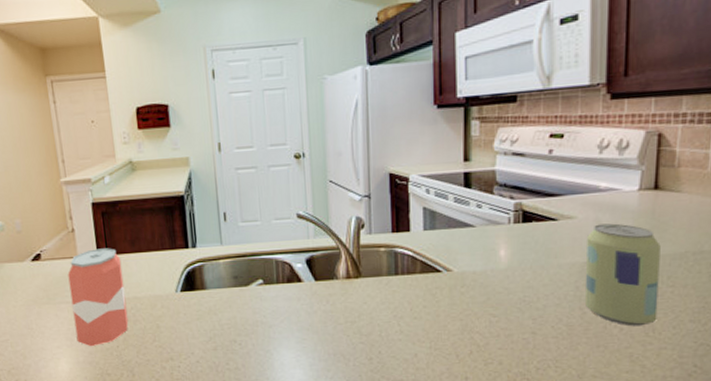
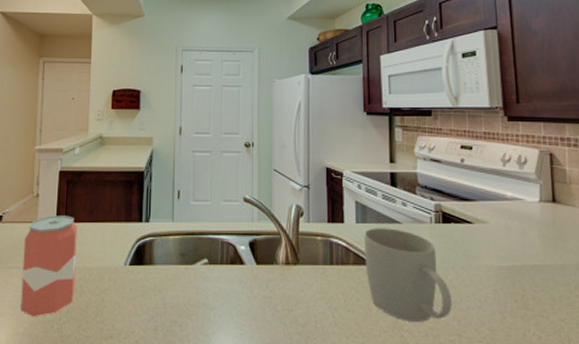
mug: none [432,232,527,324] -> present [364,228,452,322]
beverage can: present [584,223,661,326] -> none [500,230,571,336]

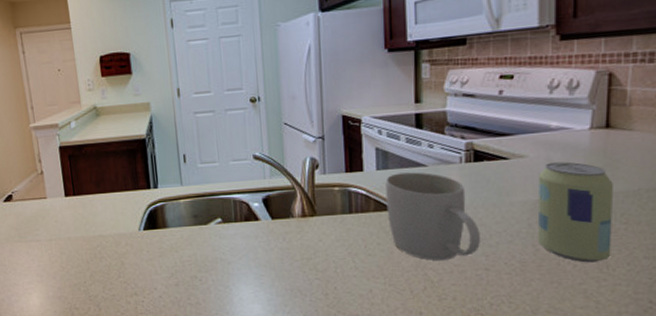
soda can: present [20,215,78,318] -> none [37,189,95,283]
beverage can: none [500,230,571,336] -> present [537,161,613,263]

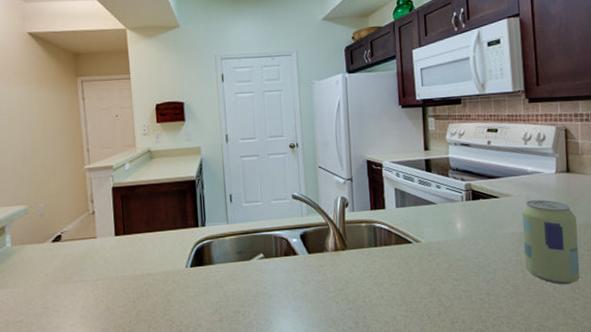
mug: present [385,172,480,261] -> none [403,209,481,288]

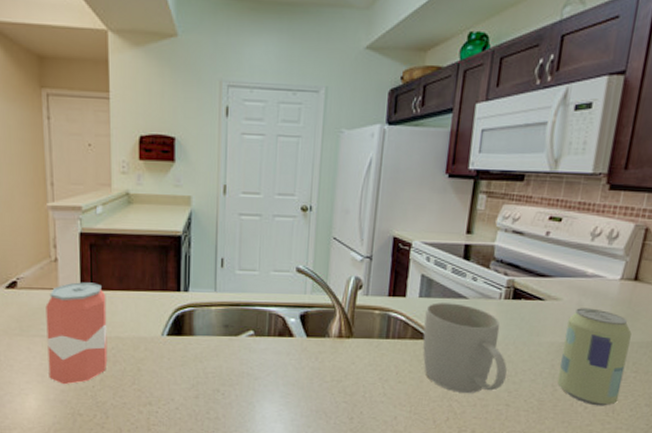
soda can: none [86,228,141,324] -> present [45,282,108,385]
mug: none [403,209,481,288] -> present [423,302,507,393]

